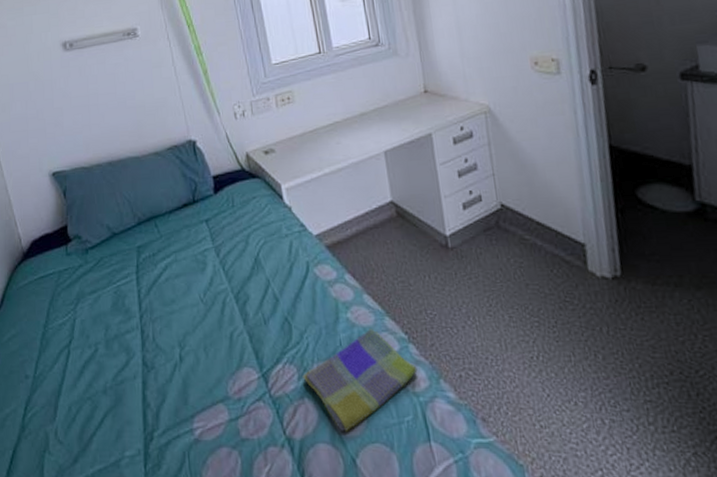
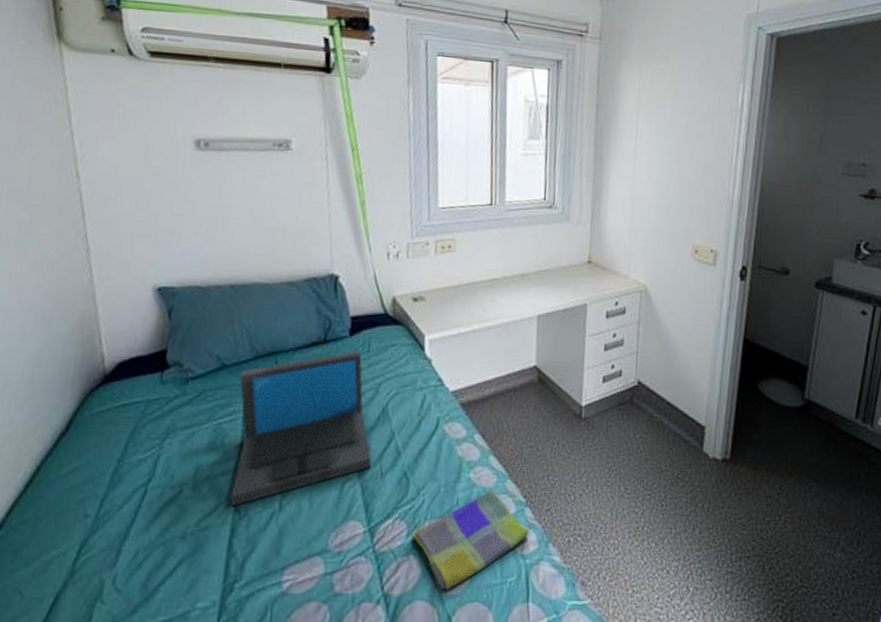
laptop: none [128,206,254,361] -> present [230,350,372,507]

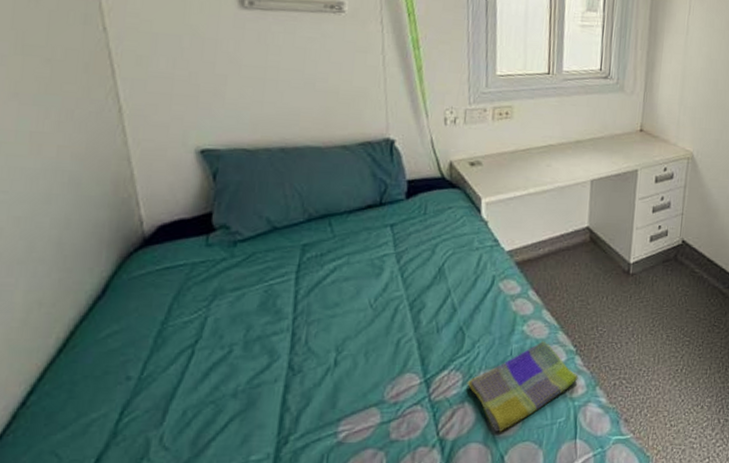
laptop: present [230,350,372,507] -> none [283,212,428,365]

